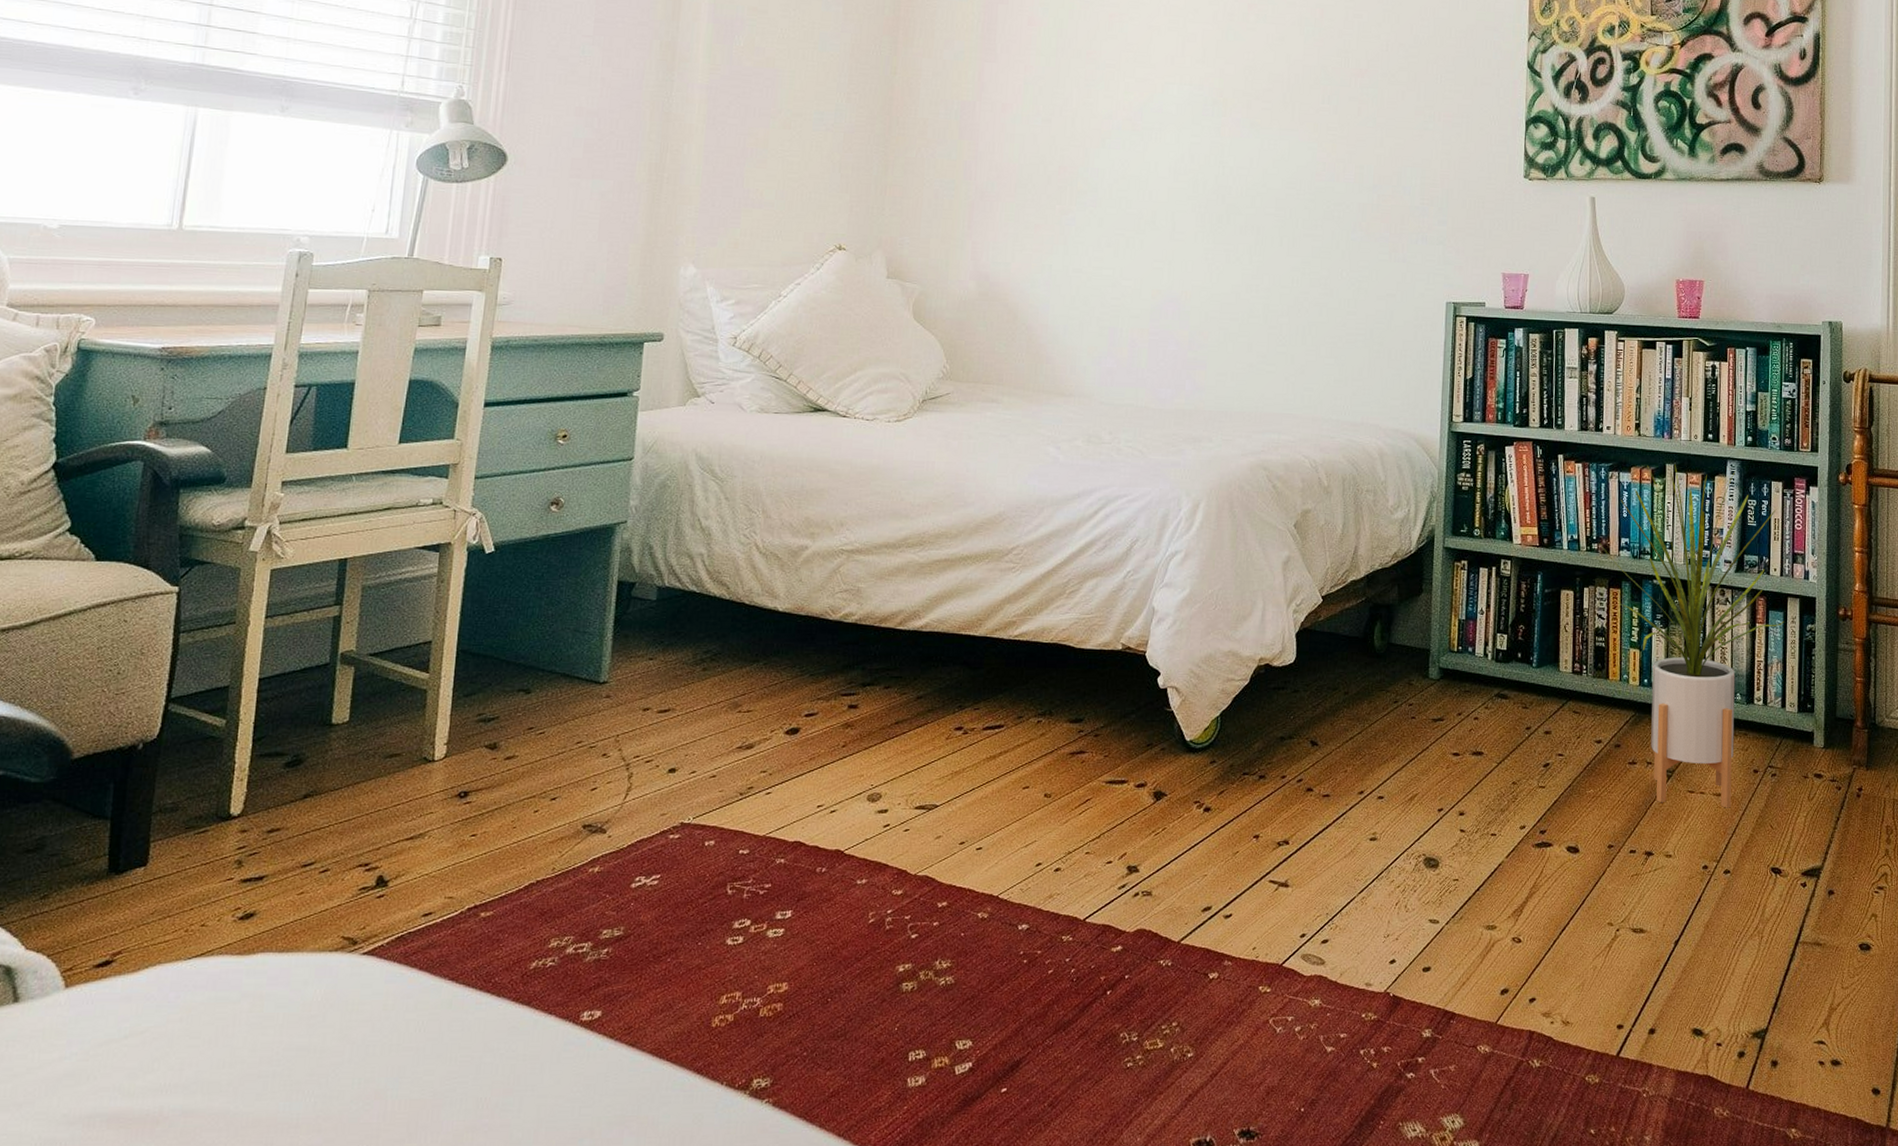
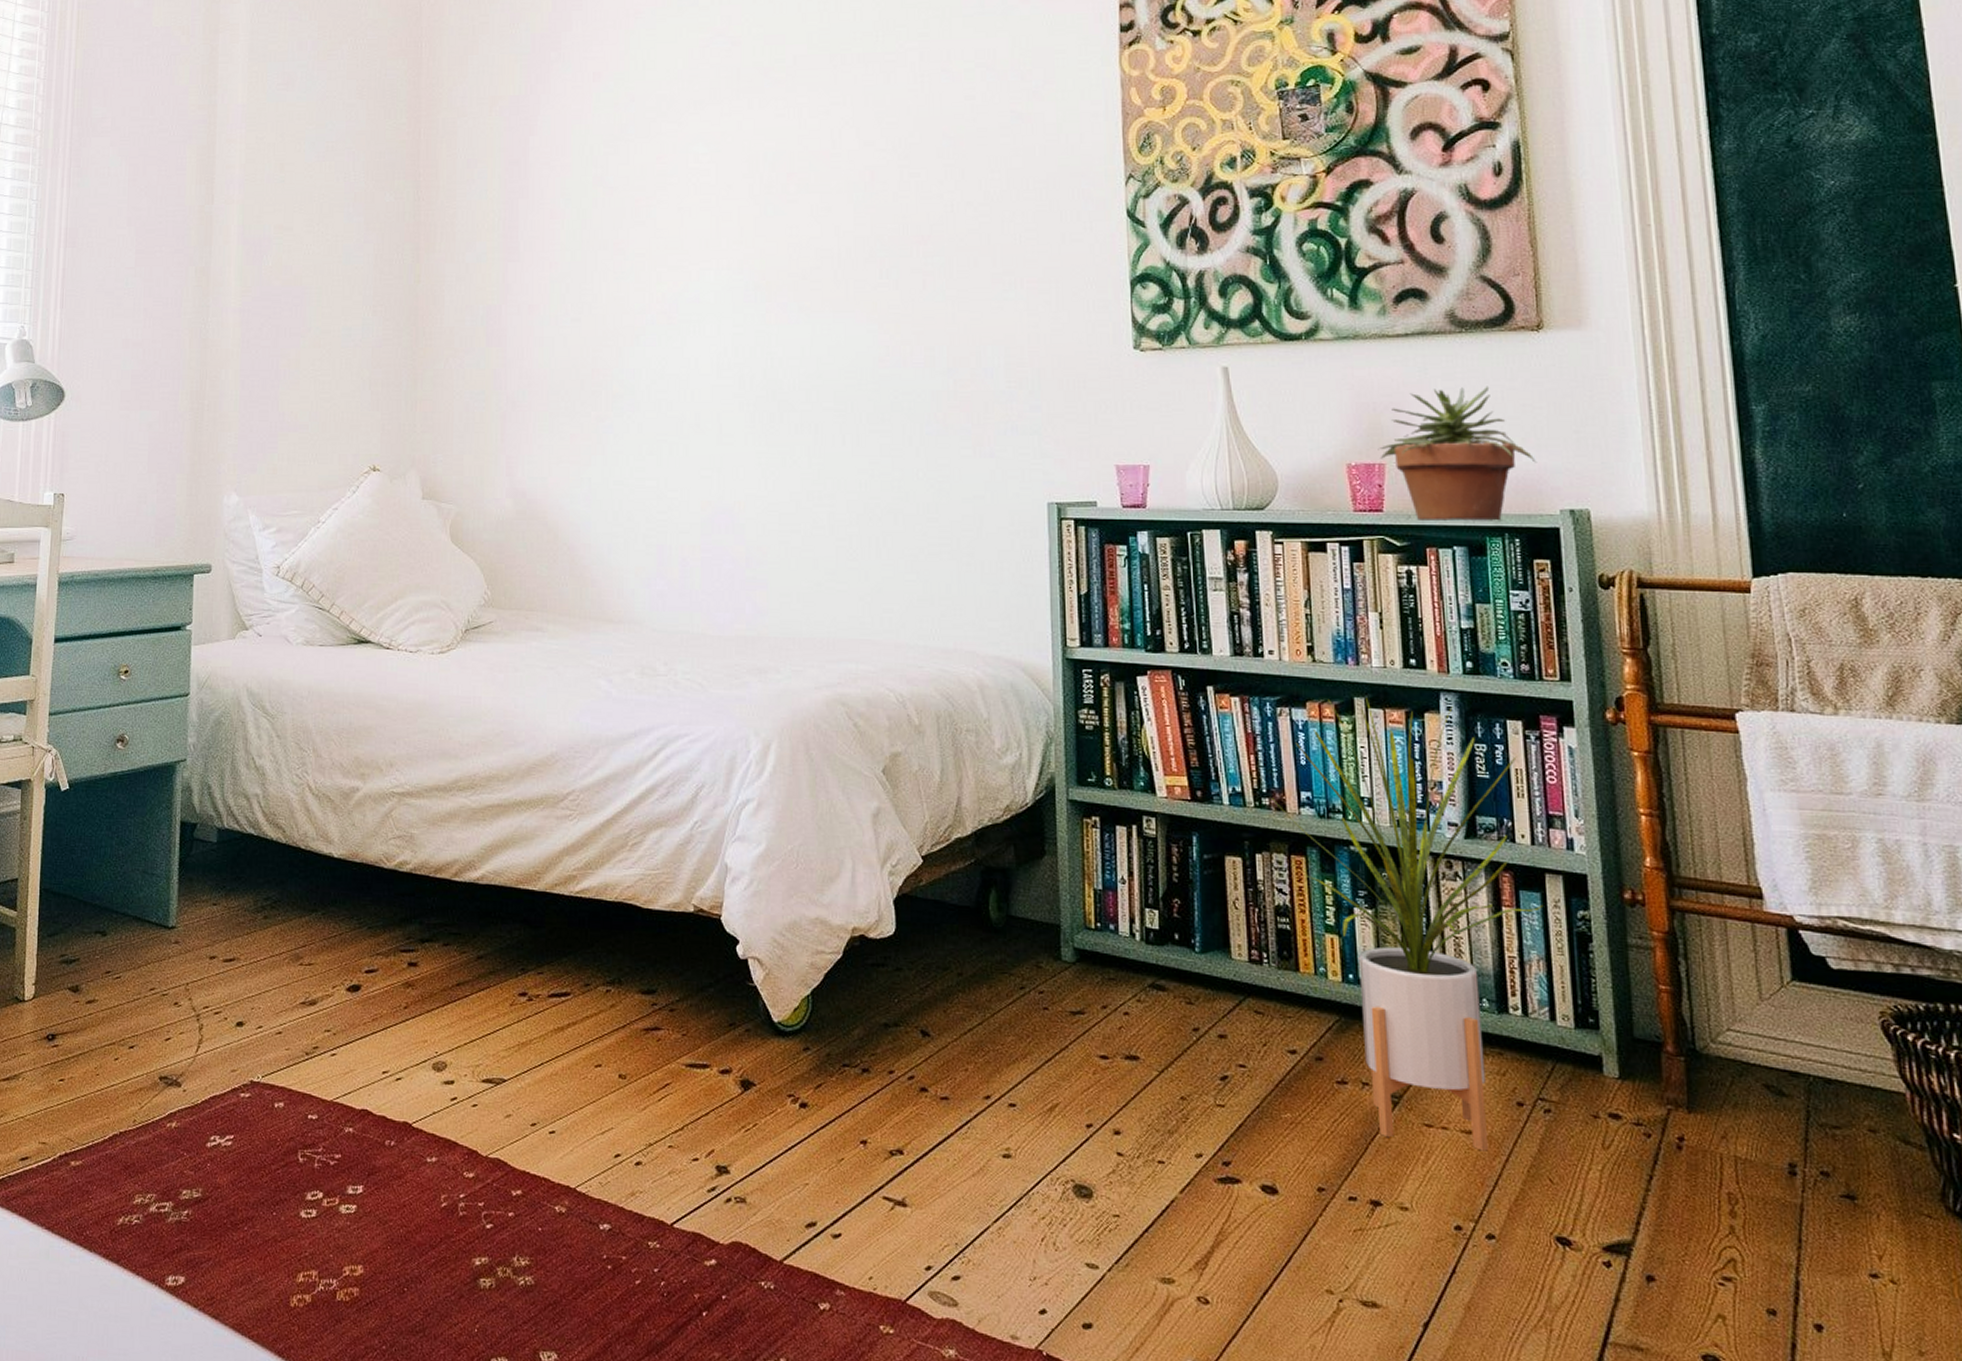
potted plant: none [1699,223,1810,329] -> present [1378,386,1537,521]

